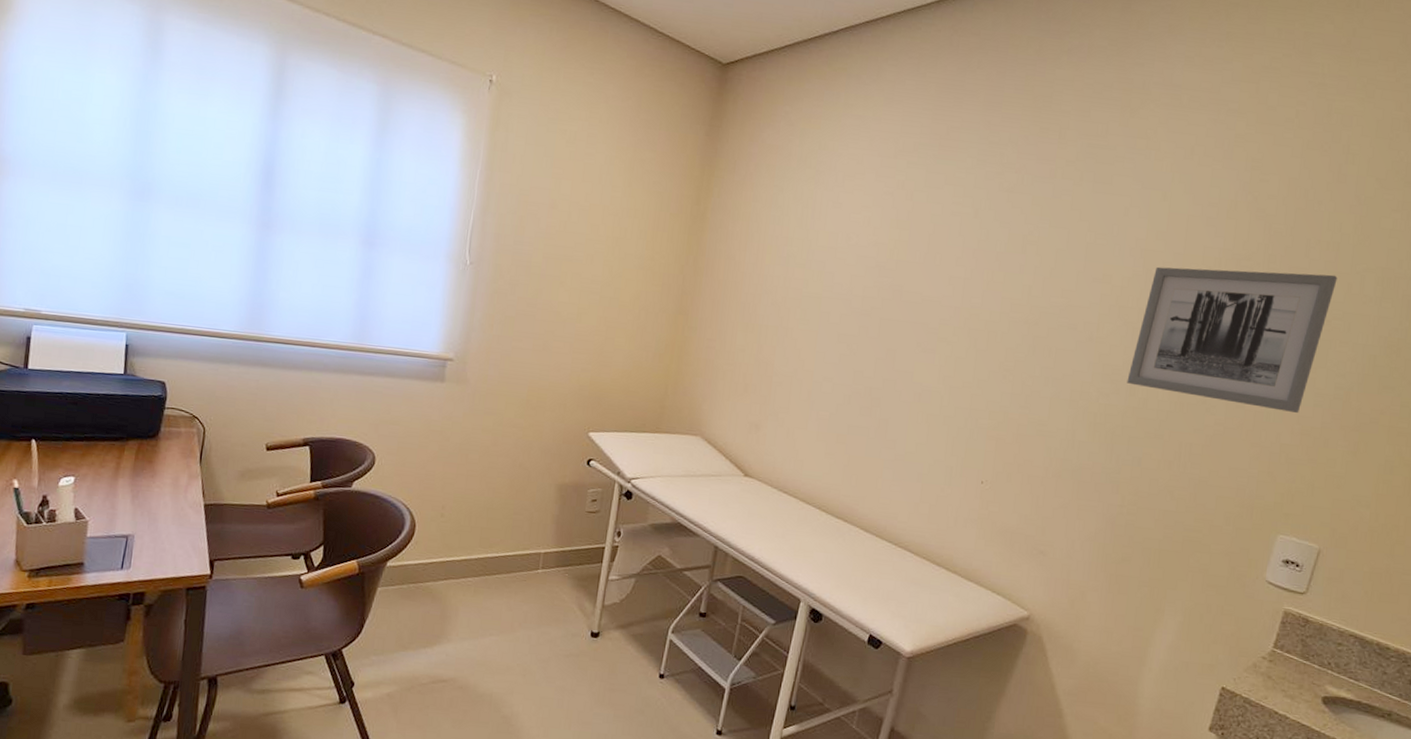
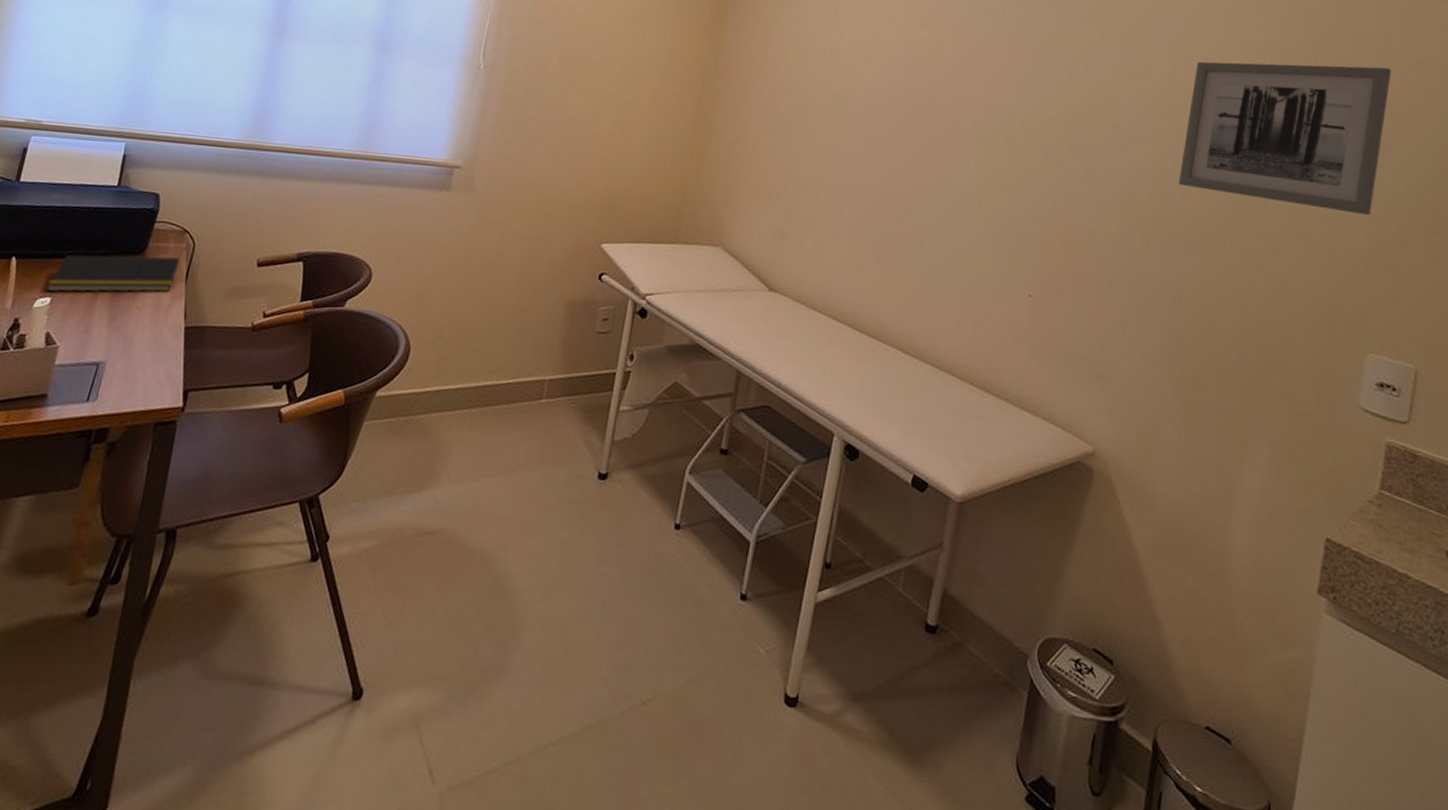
notepad: none [69,438,193,473] -> present [46,254,181,293]

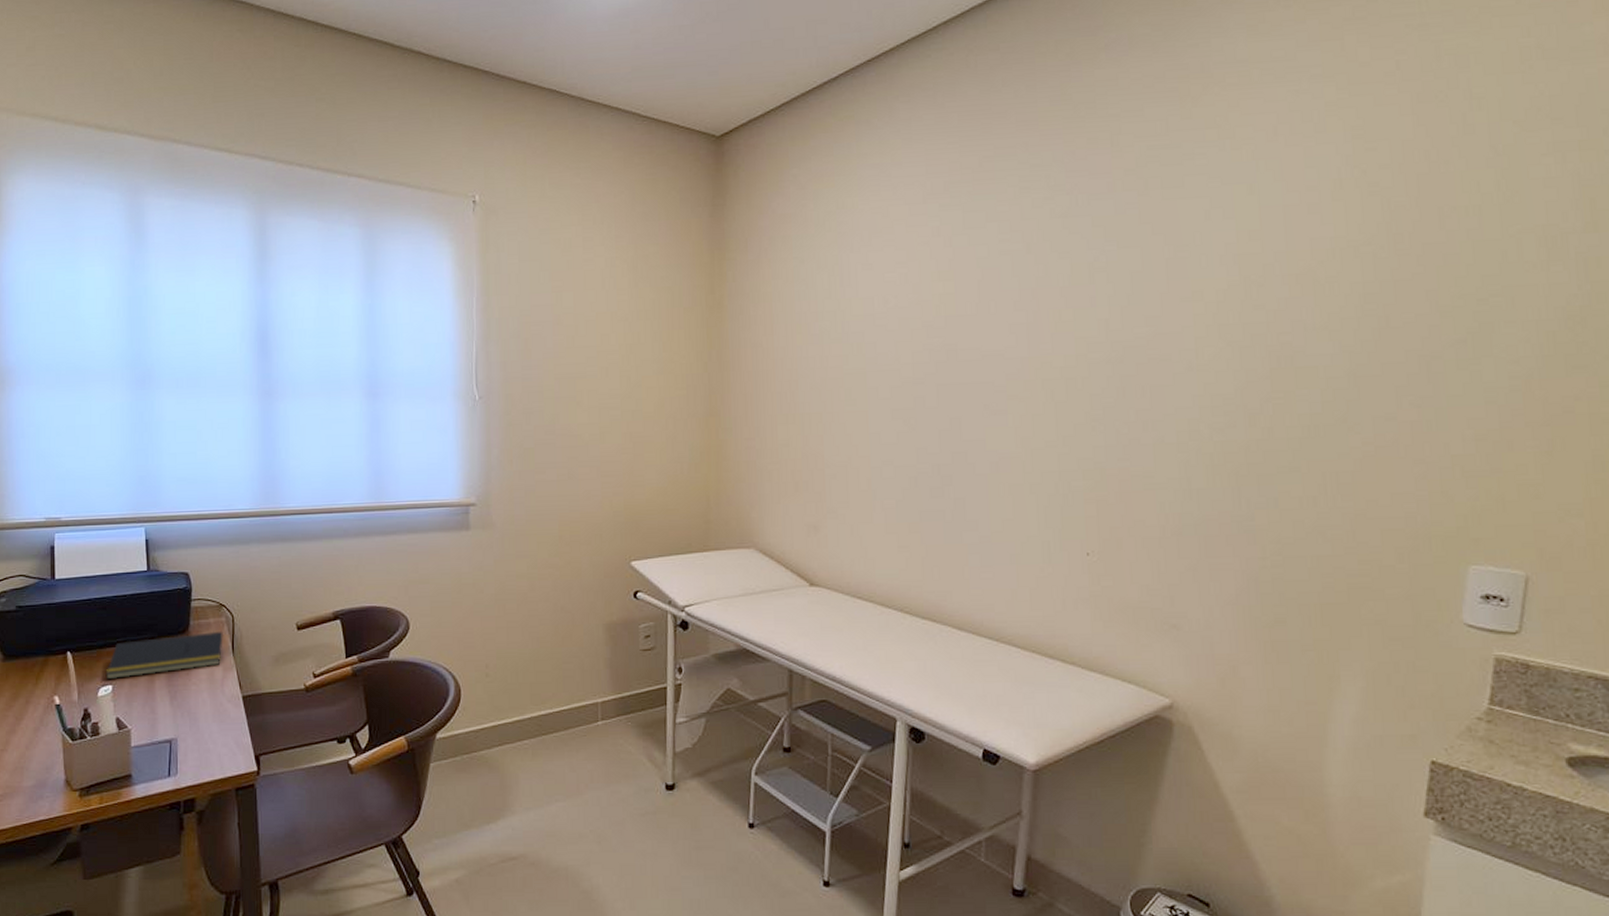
wall art: present [1178,61,1392,216] -> none [1243,244,1487,417]

